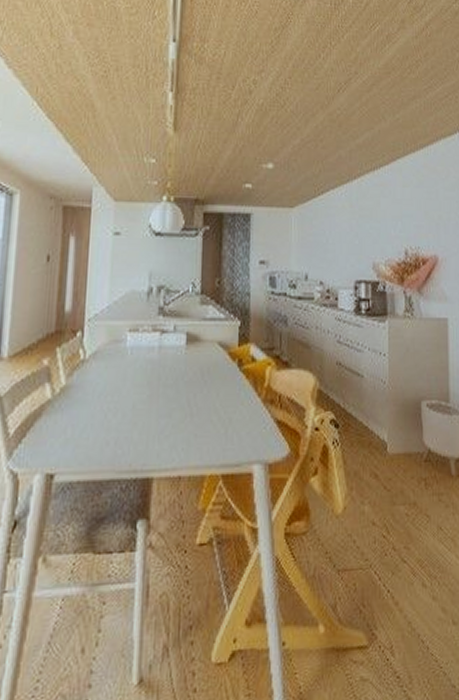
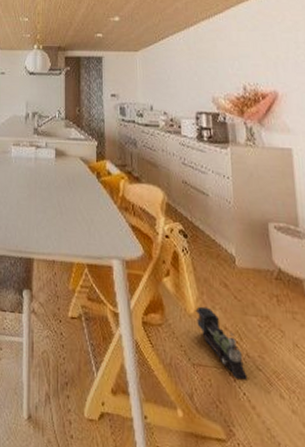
toy train: none [343,503,392,577] -> present [195,306,248,380]

